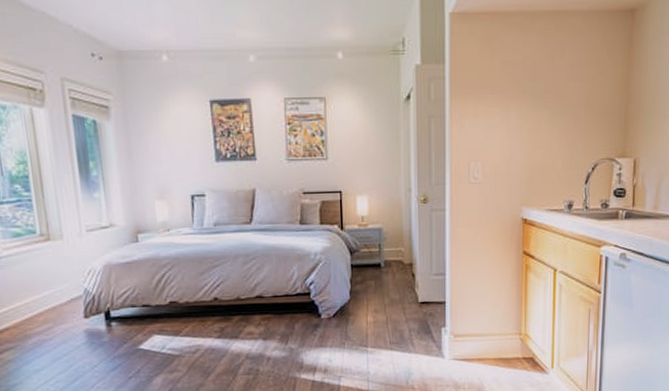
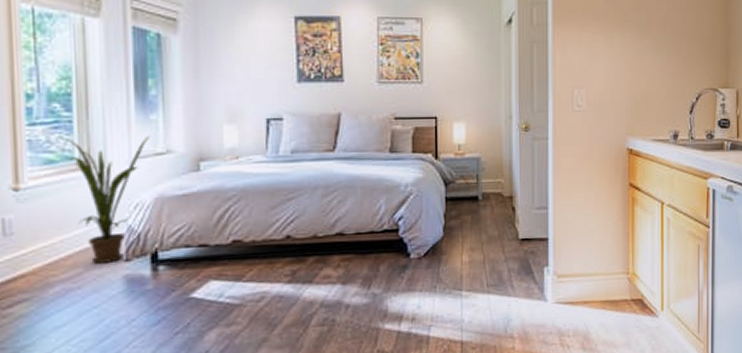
house plant: none [23,211,96,320] -> present [60,135,151,264]

